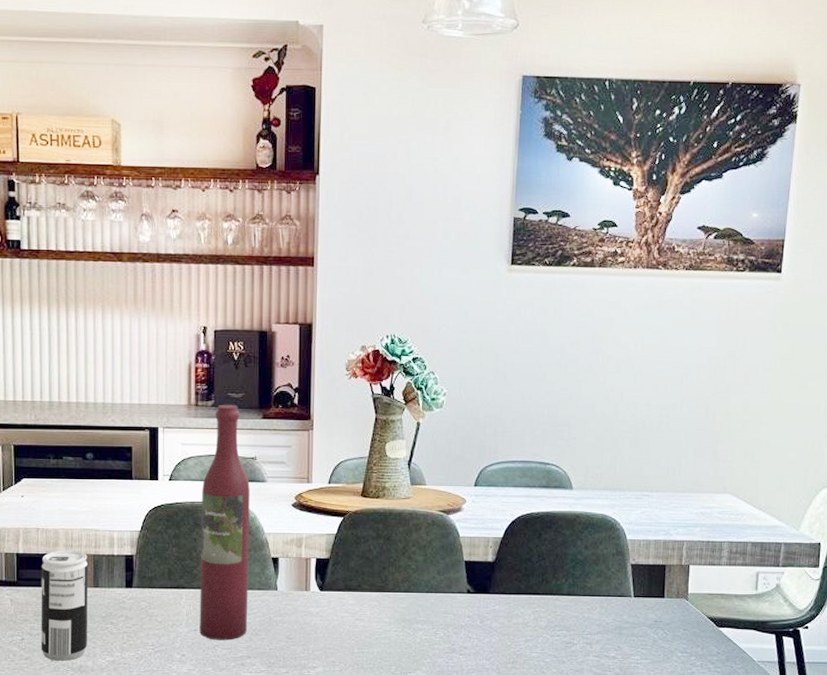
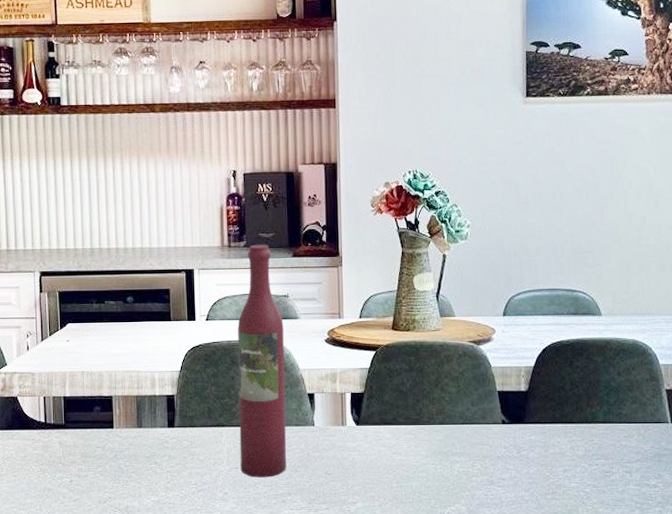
beverage can: present [41,550,87,661] -> none [87,392,133,502]

